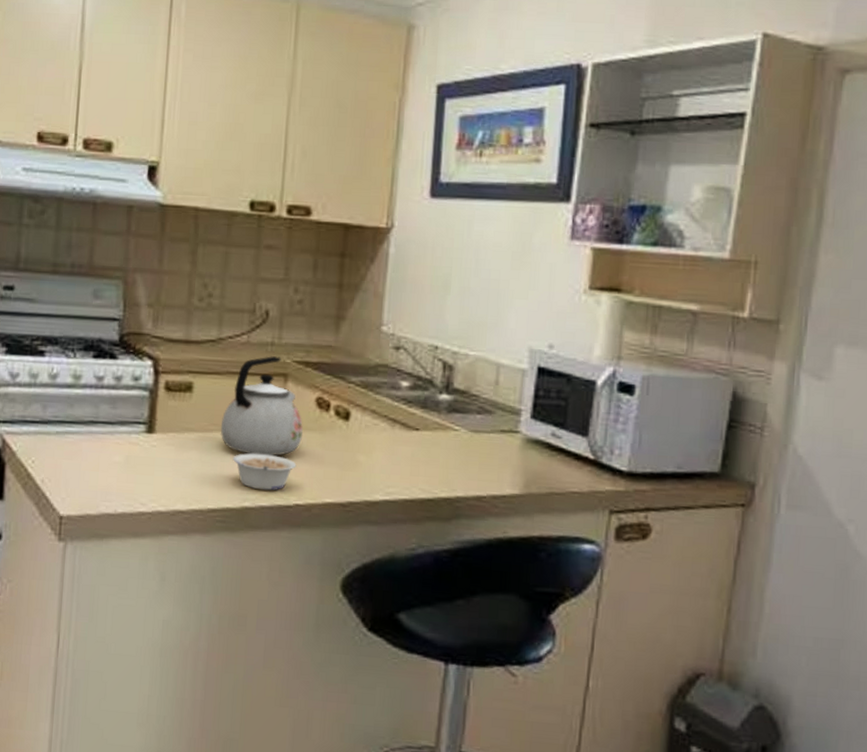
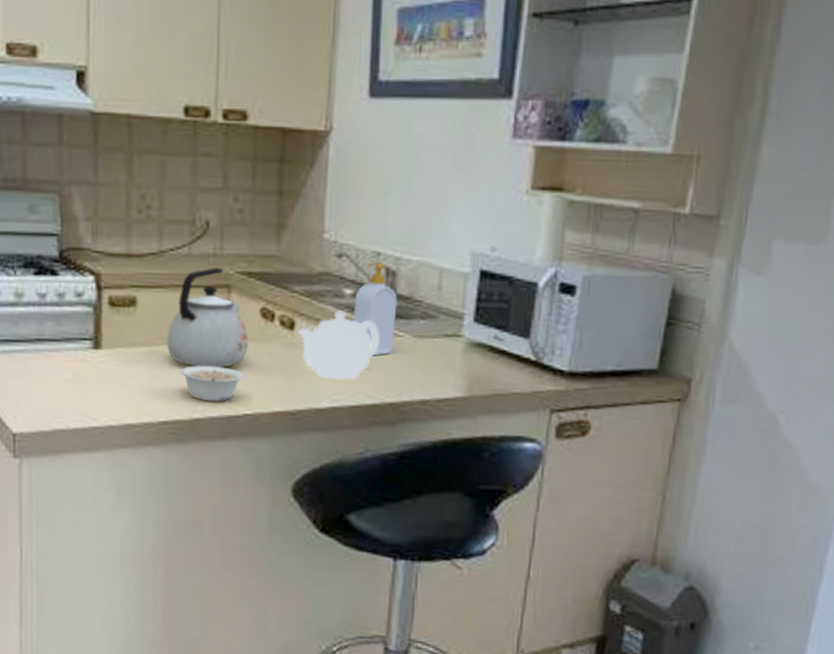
teapot: none [353,403,435,473] -> present [298,311,379,380]
soap bottle: none [408,356,454,449] -> present [352,262,397,355]

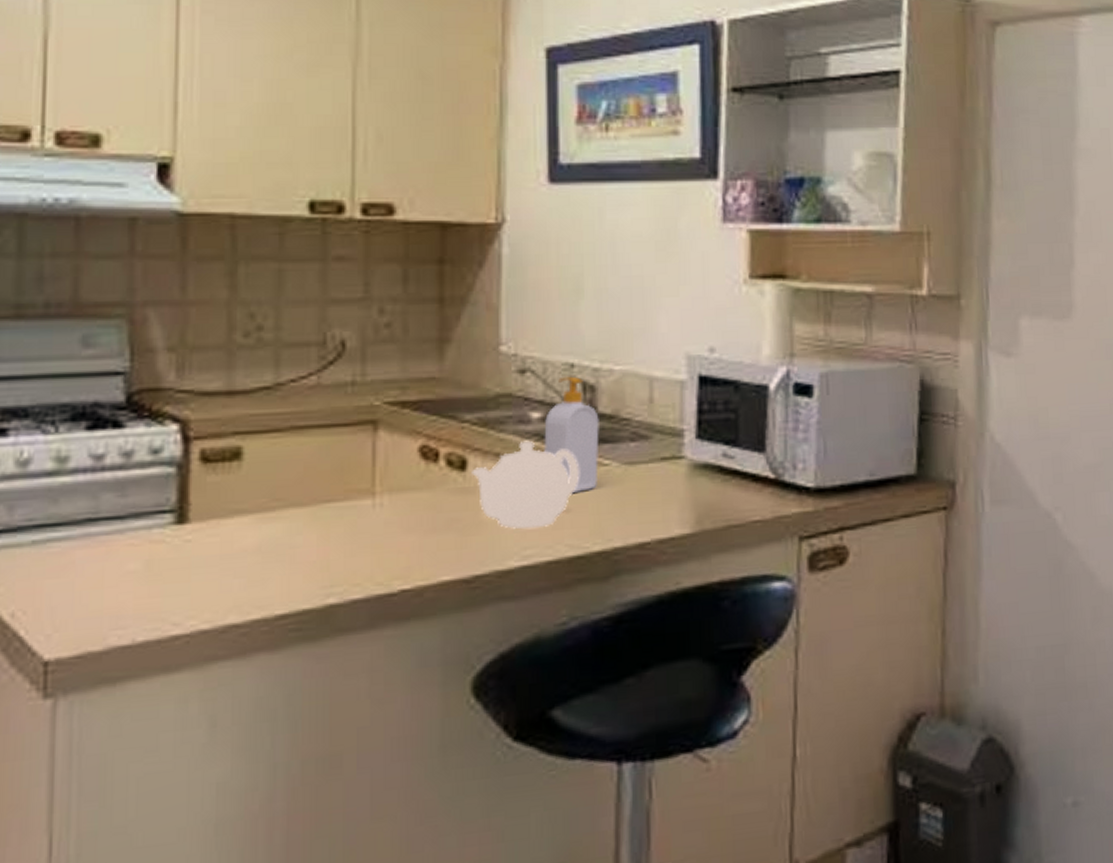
kettle: present [166,267,248,368] -> none [286,399,404,533]
legume: present [180,365,244,402] -> none [306,529,399,579]

